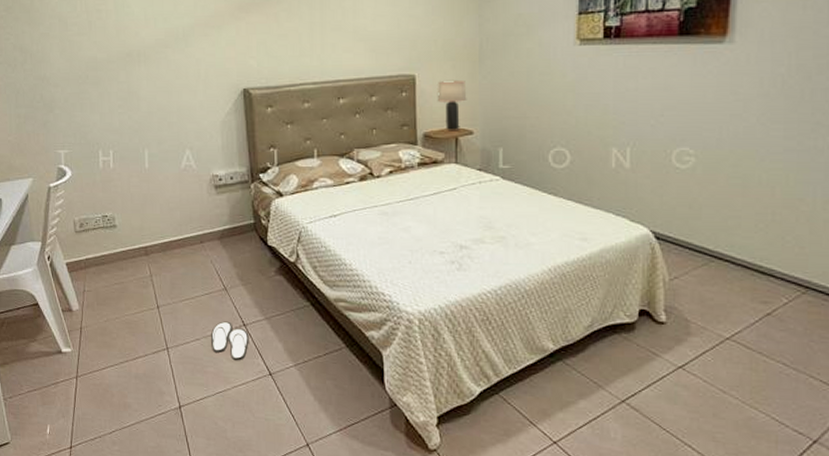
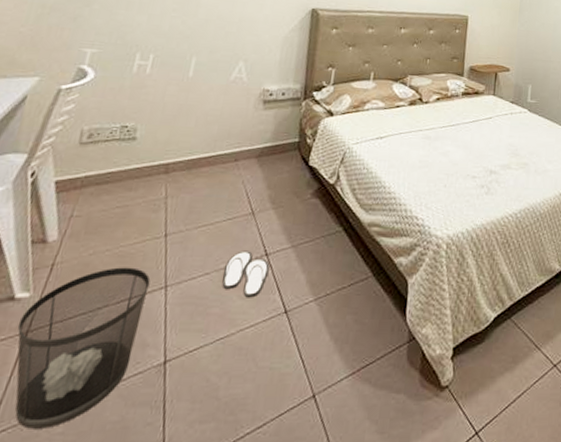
waste bin: none [69,331,155,446] -> present [14,267,151,429]
table lamp: present [438,81,467,130] -> none [485,24,508,67]

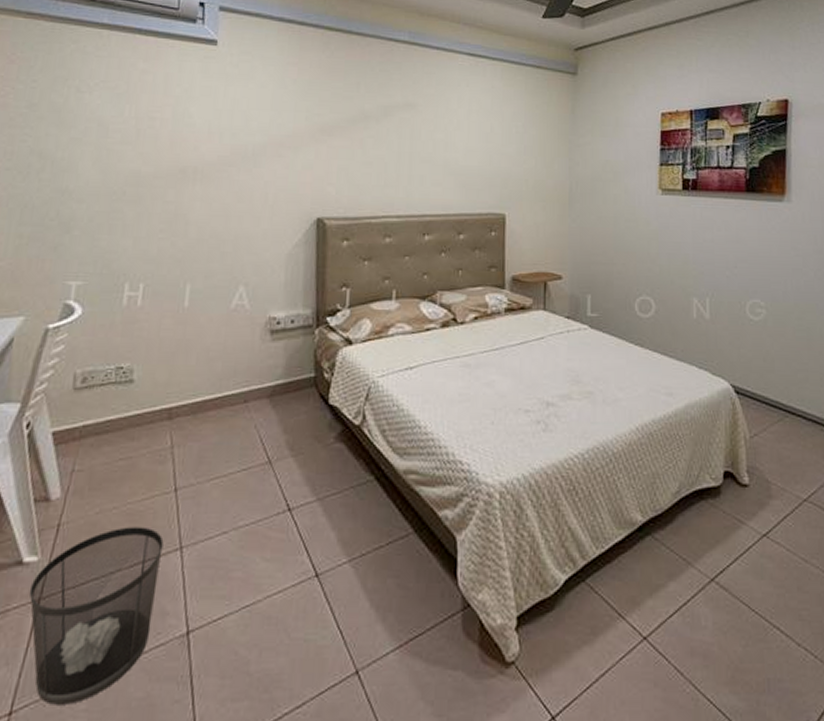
slippers: present [222,250,270,298] -> none [242,505,294,560]

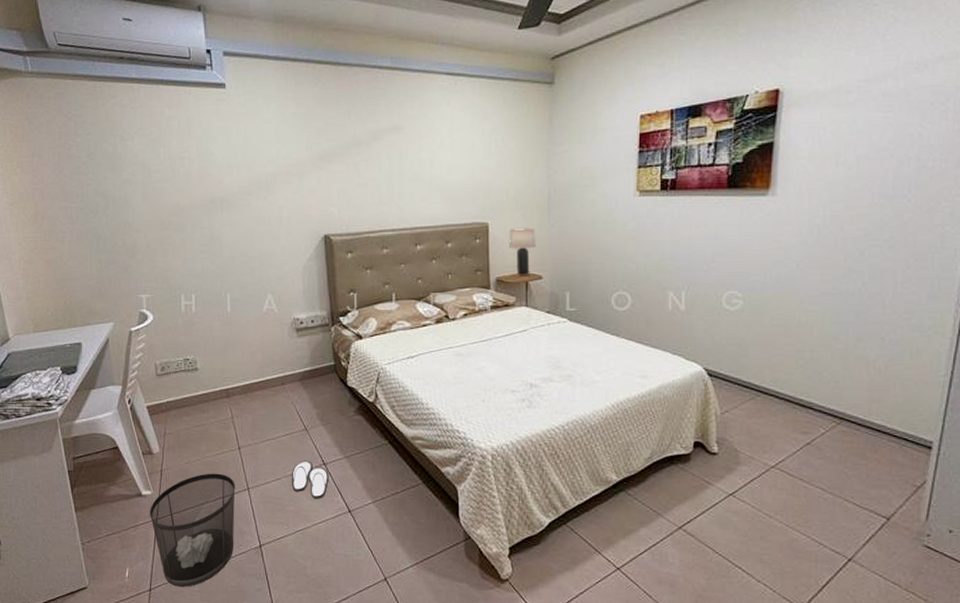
slippers: none [242,505,294,560] -> present [292,461,329,499]
table lamp: none [528,222,557,274] -> present [510,229,537,275]

